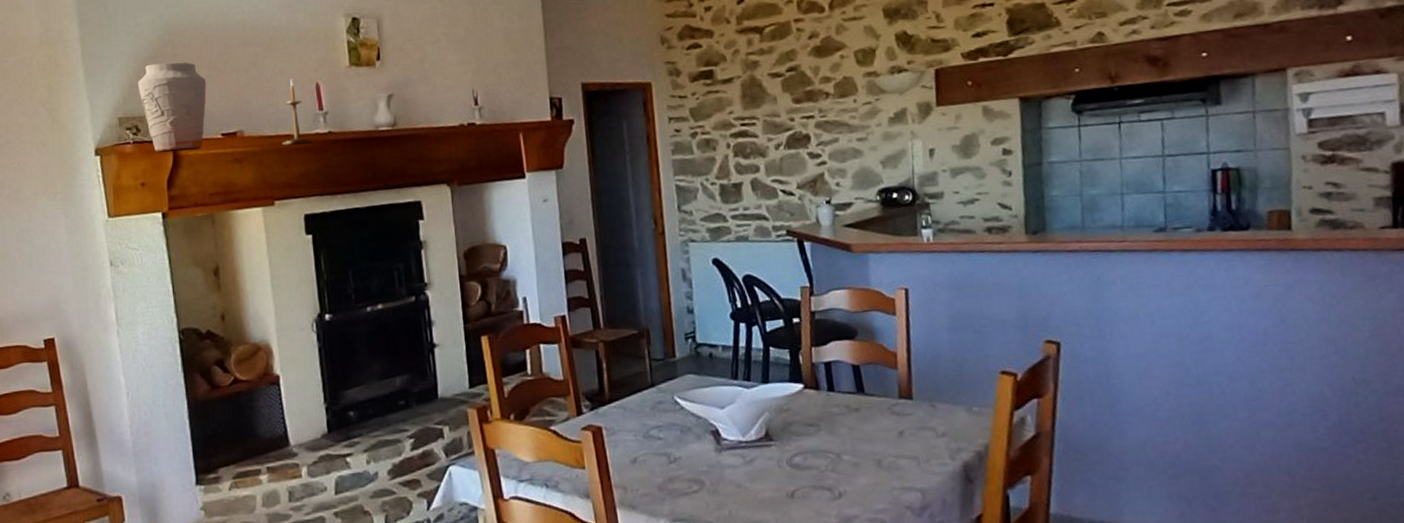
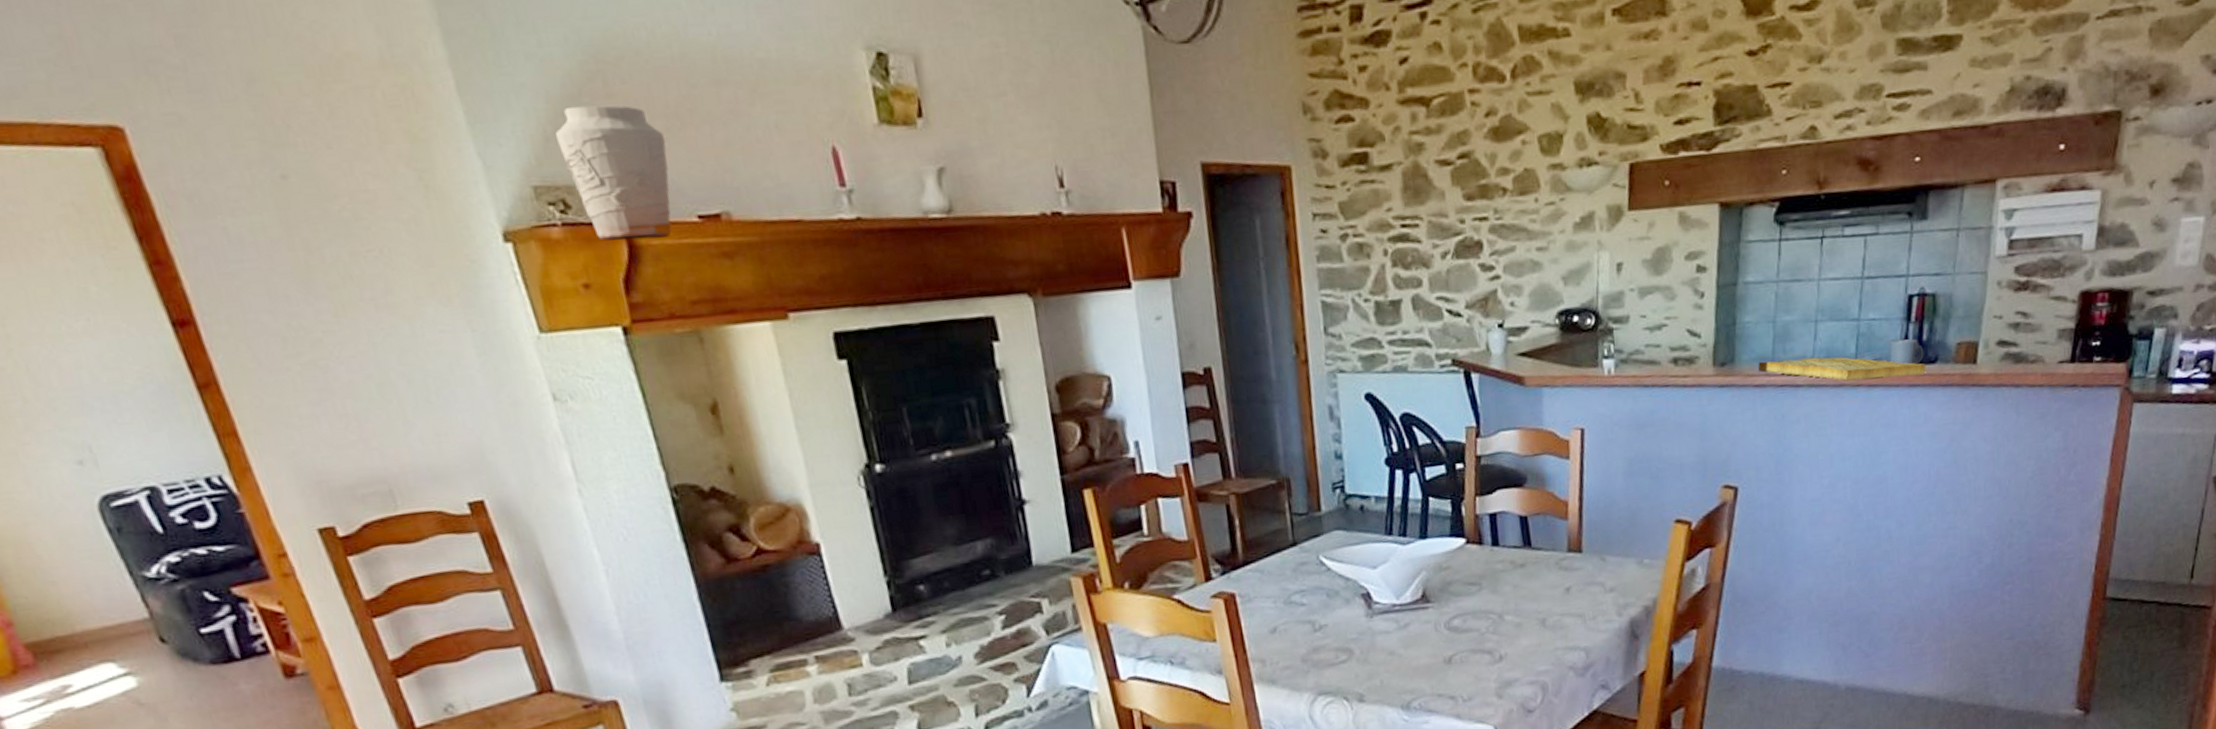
candlestick: present [282,79,313,146] -> none [788,139,836,236]
cutting board: none [1069,225,1239,246] -> present [1758,357,1926,381]
mug: none [1198,208,1235,232] -> present [1889,339,1924,365]

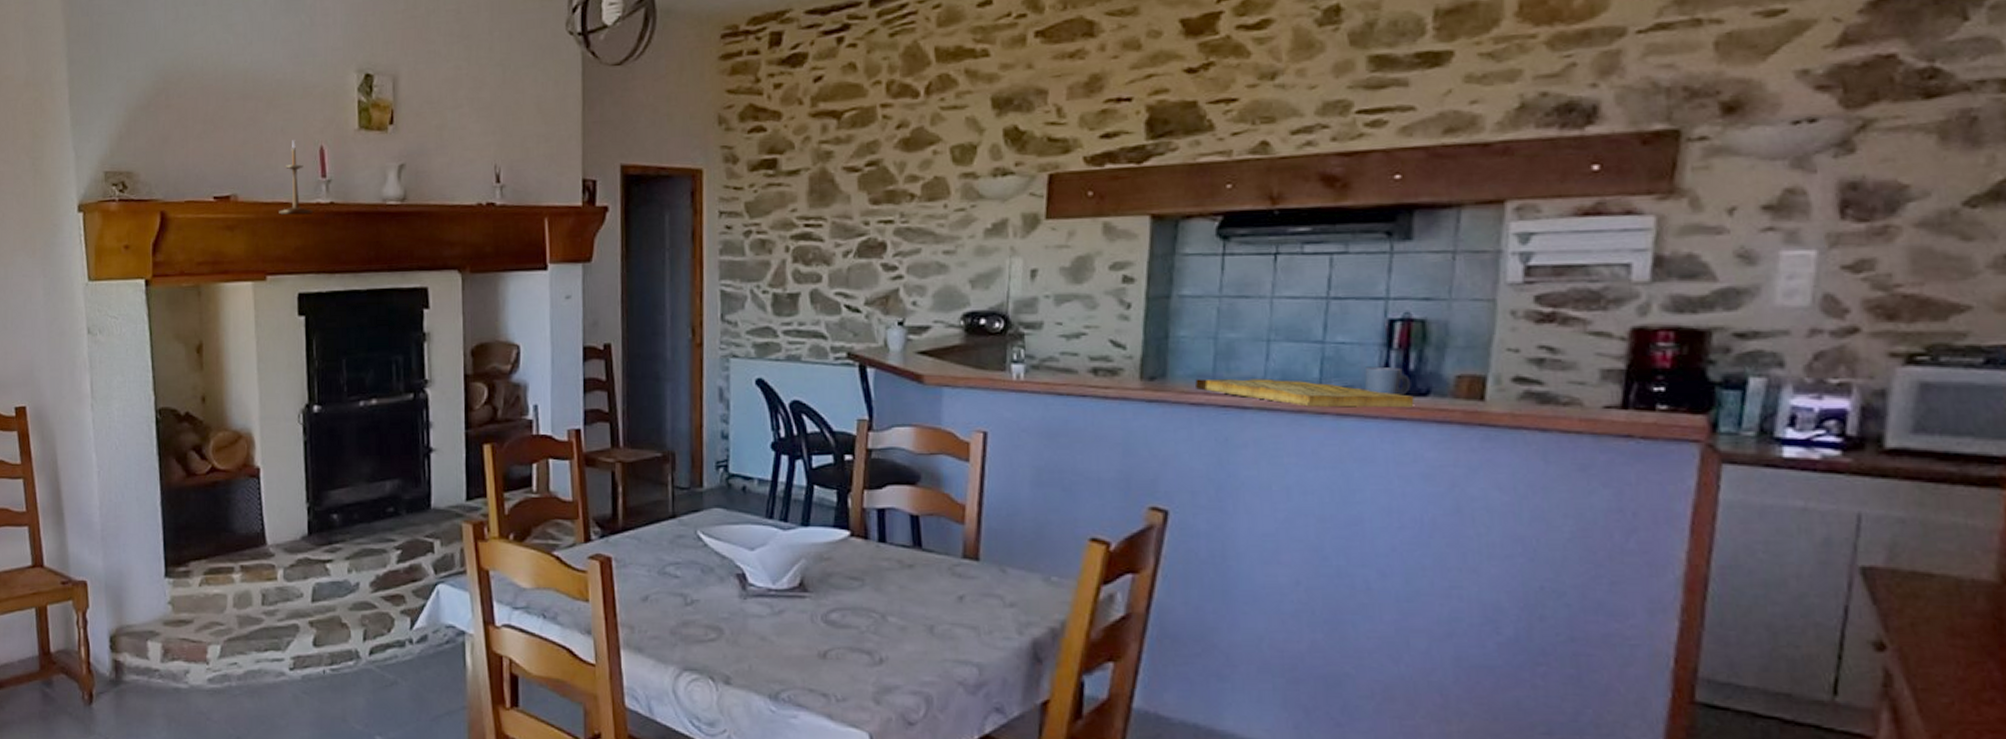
vase: present [556,105,672,241] -> none [127,113,201,214]
candlestick: none [788,139,836,236] -> present [279,140,313,216]

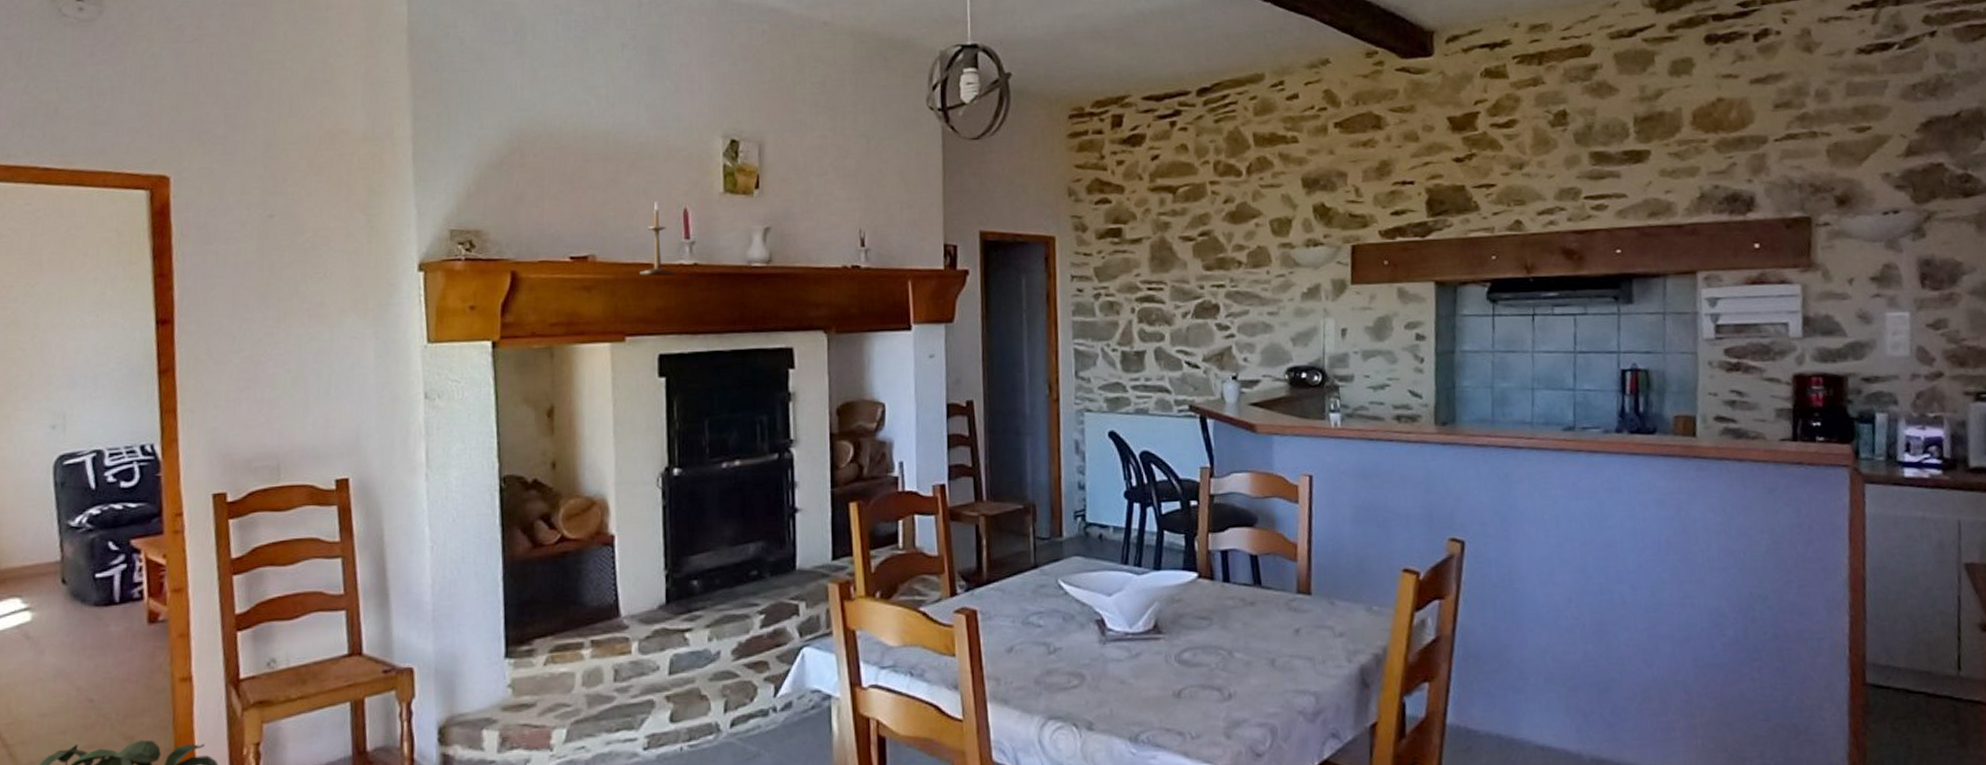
cutting board: present [1195,378,1415,408] -> none [1478,422,1646,446]
mug: present [1364,366,1411,396] -> none [1606,409,1642,434]

